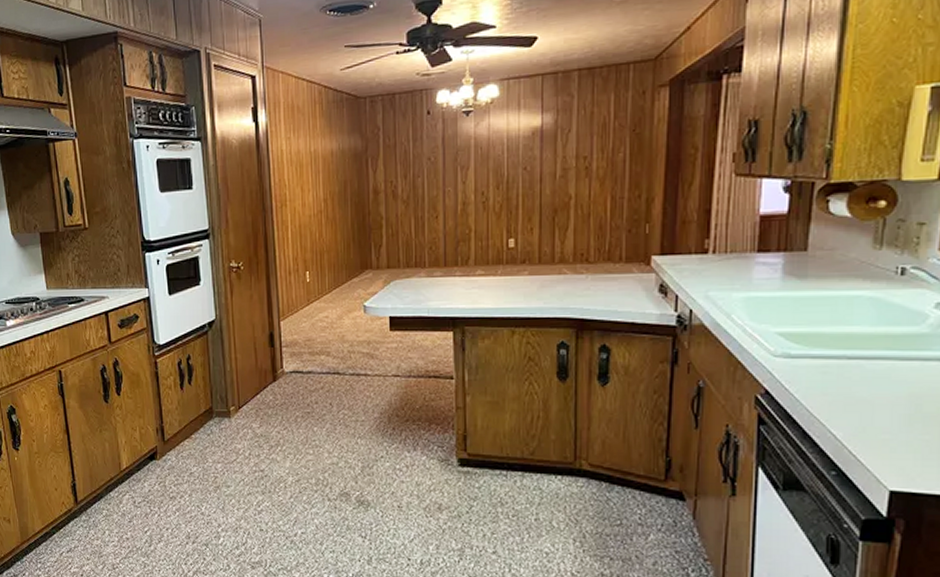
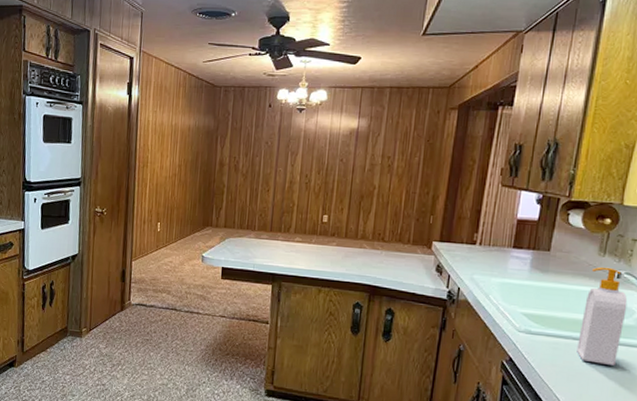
soap bottle: none [854,262,918,386] -> present [577,266,628,365]

